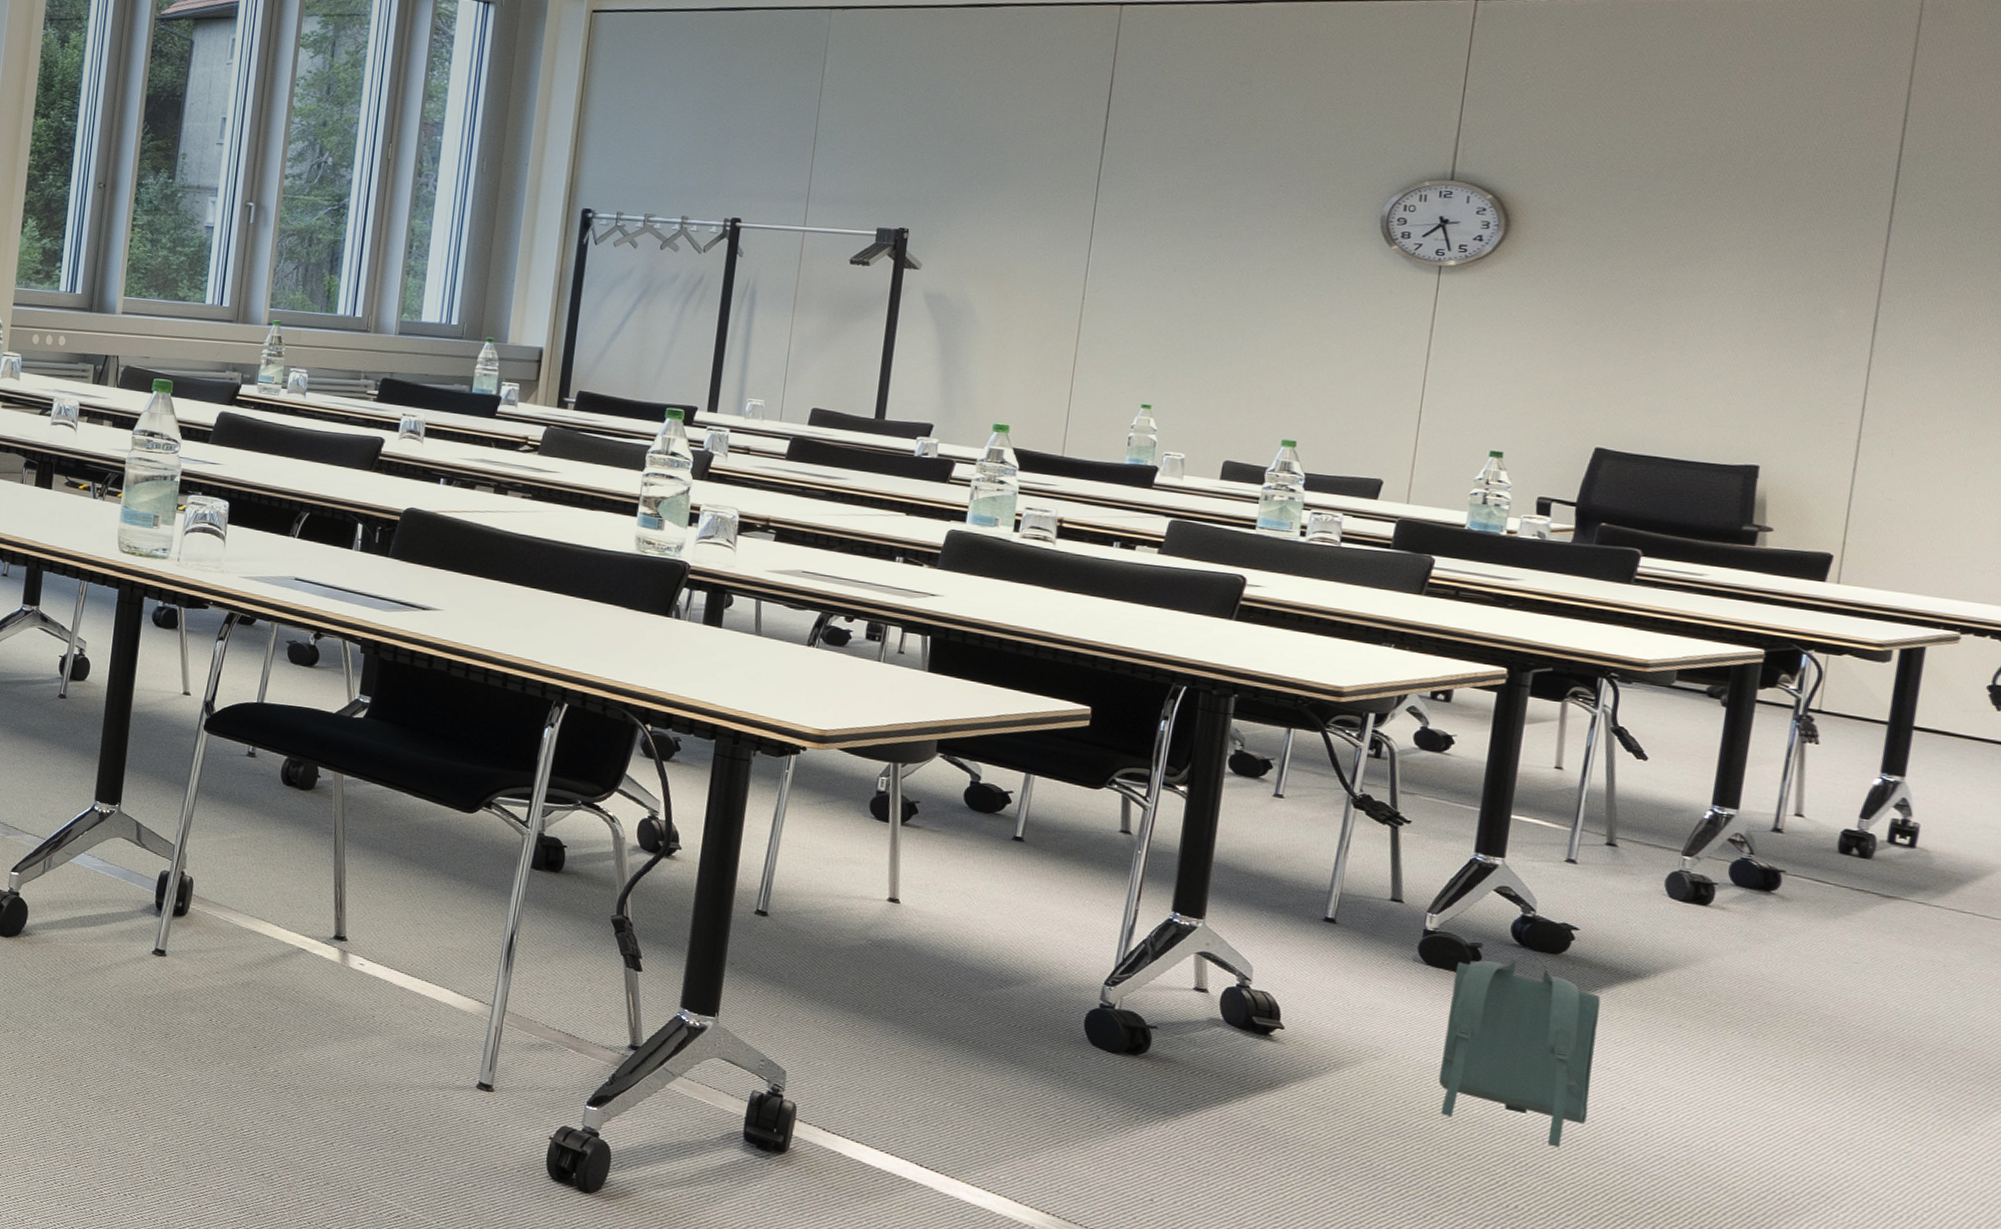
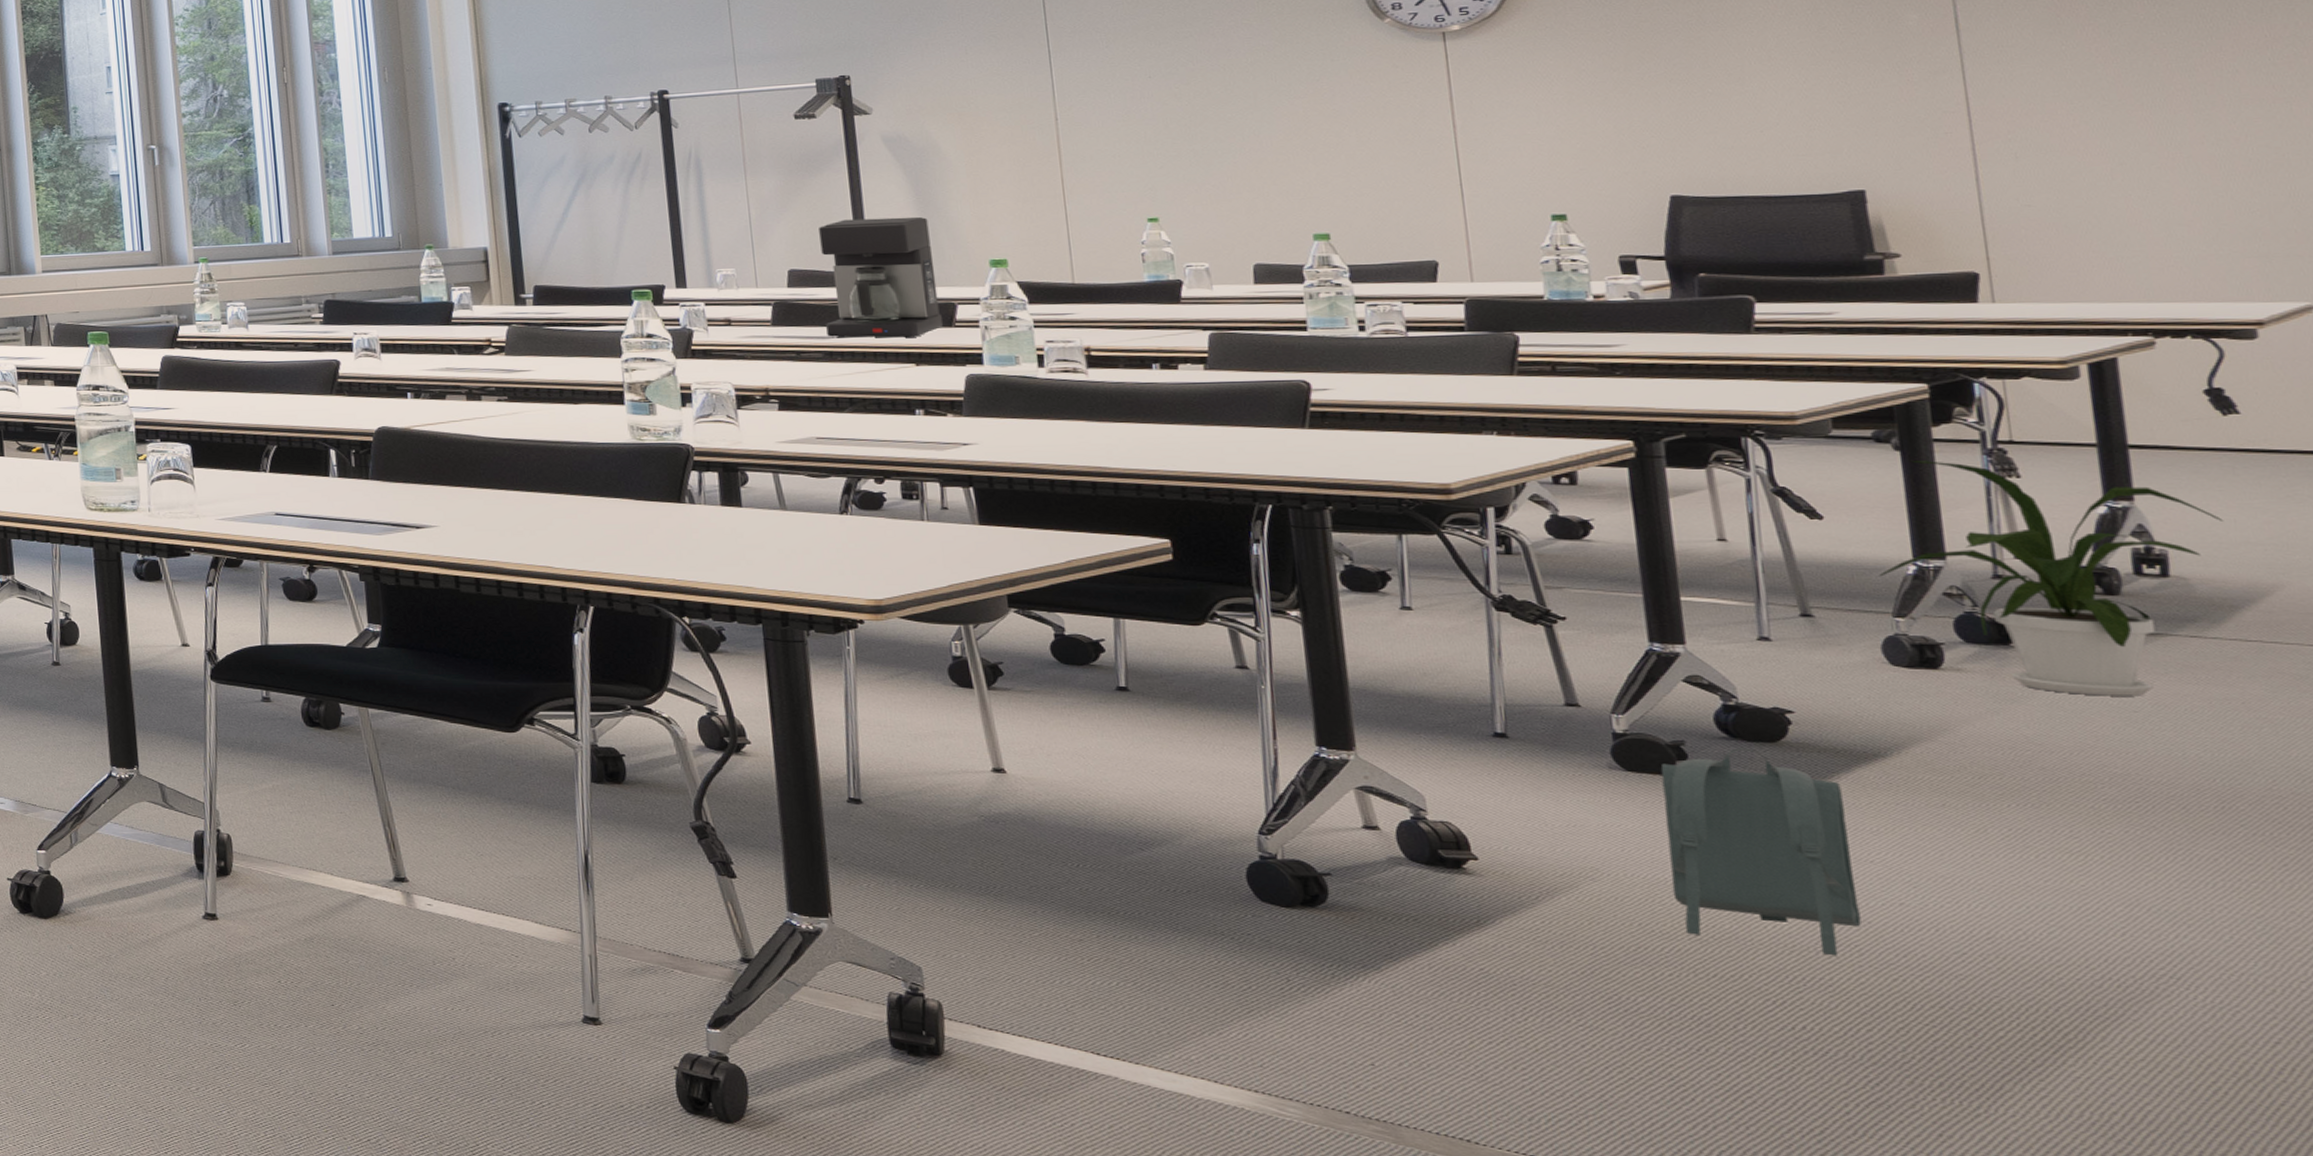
coffee maker: none [833,367,948,488] -> present [819,216,943,338]
house plant: none [1680,717,1972,950] -> present [1878,461,2224,696]

